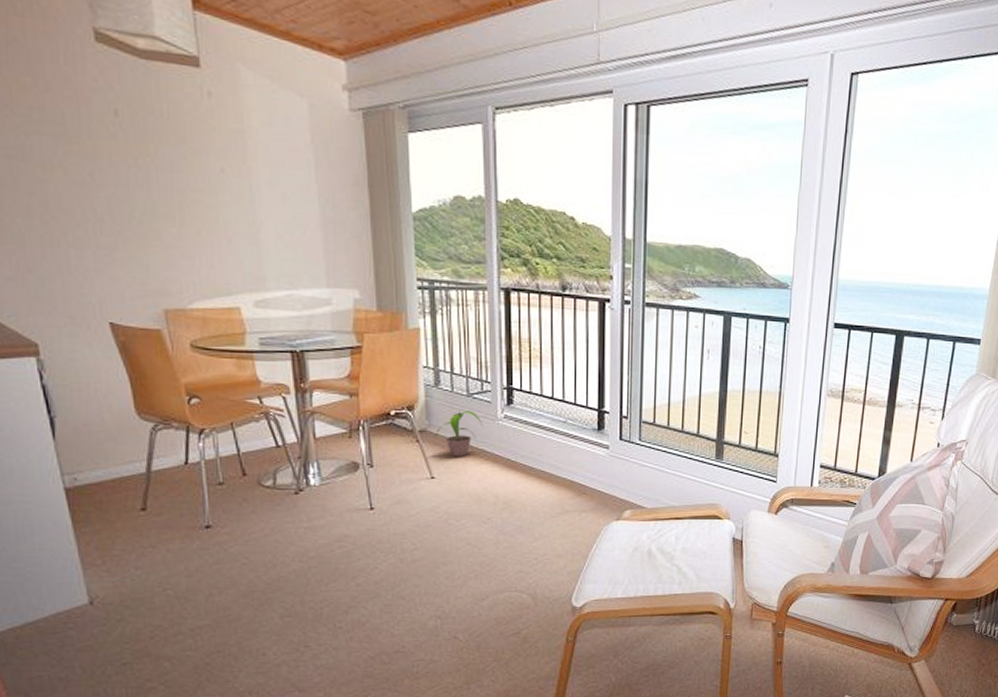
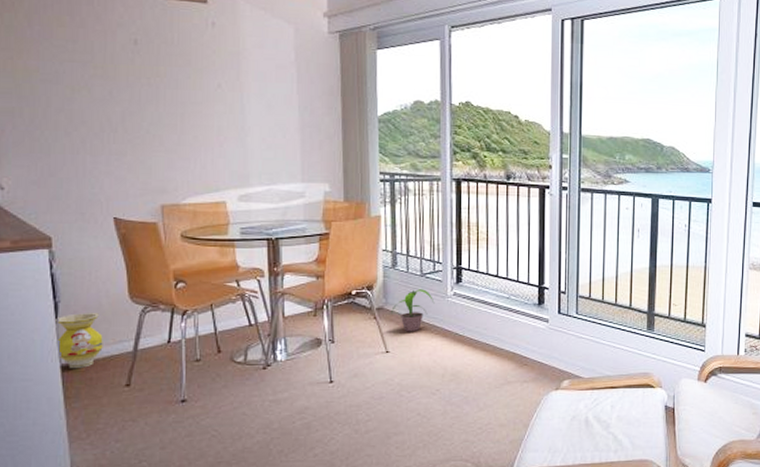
vase: none [53,430,111,490] -> present [55,313,103,368]

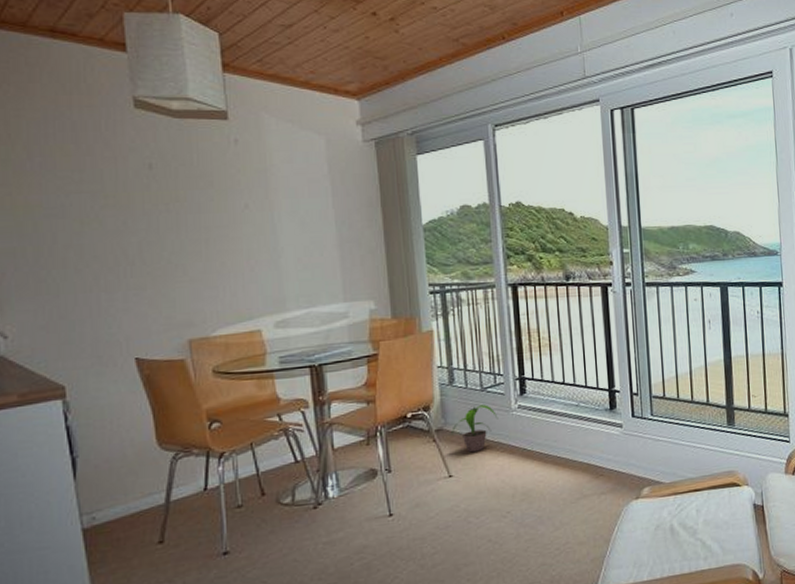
vase: present [55,313,103,368] -> none [74,465,130,530]

